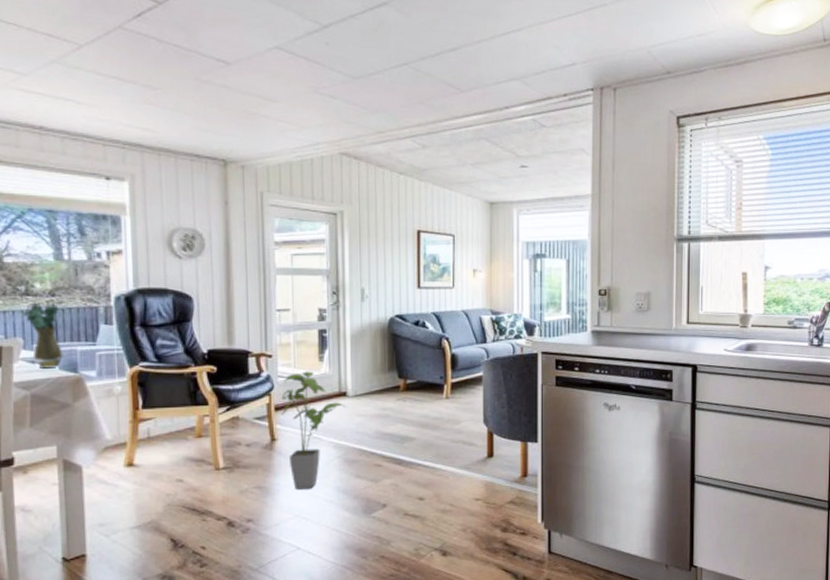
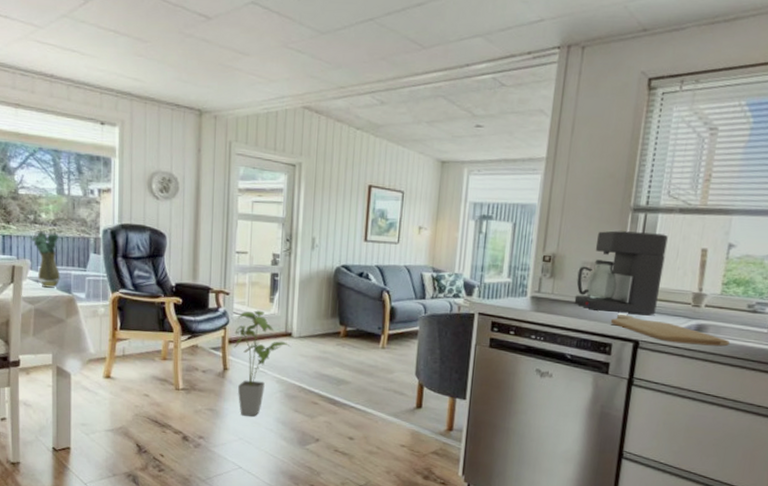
coffee maker: none [633,261,711,340] -> present [574,230,668,316]
chopping board: none [668,340,777,364] -> present [610,314,730,347]

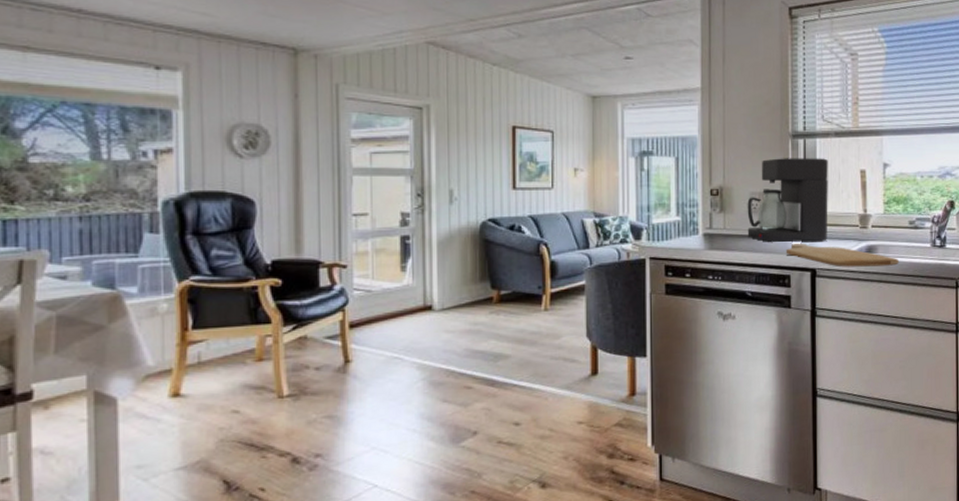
vase: present [32,230,61,288] -> none [51,208,98,285]
house plant: present [234,310,291,417] -> none [357,282,432,418]

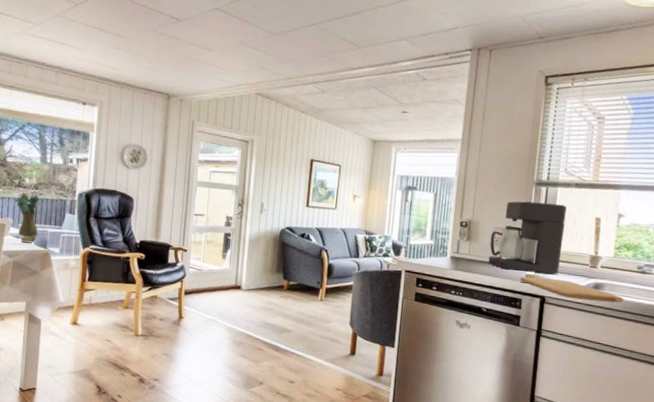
vase: none [51,208,98,285] -> present [15,192,40,243]

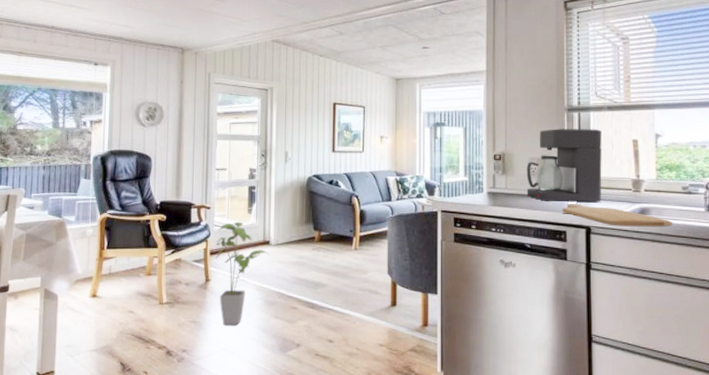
vase: present [15,192,40,243] -> none [27,160,53,213]
house plant: none [189,265,240,361] -> present [215,222,269,326]

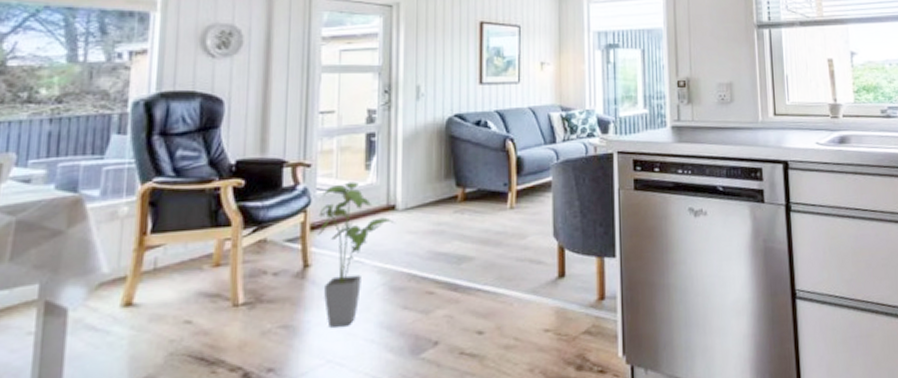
coffee maker: present [526,129,602,203] -> none [715,48,798,134]
chopping board: present [562,203,672,227] -> none [756,134,873,159]

